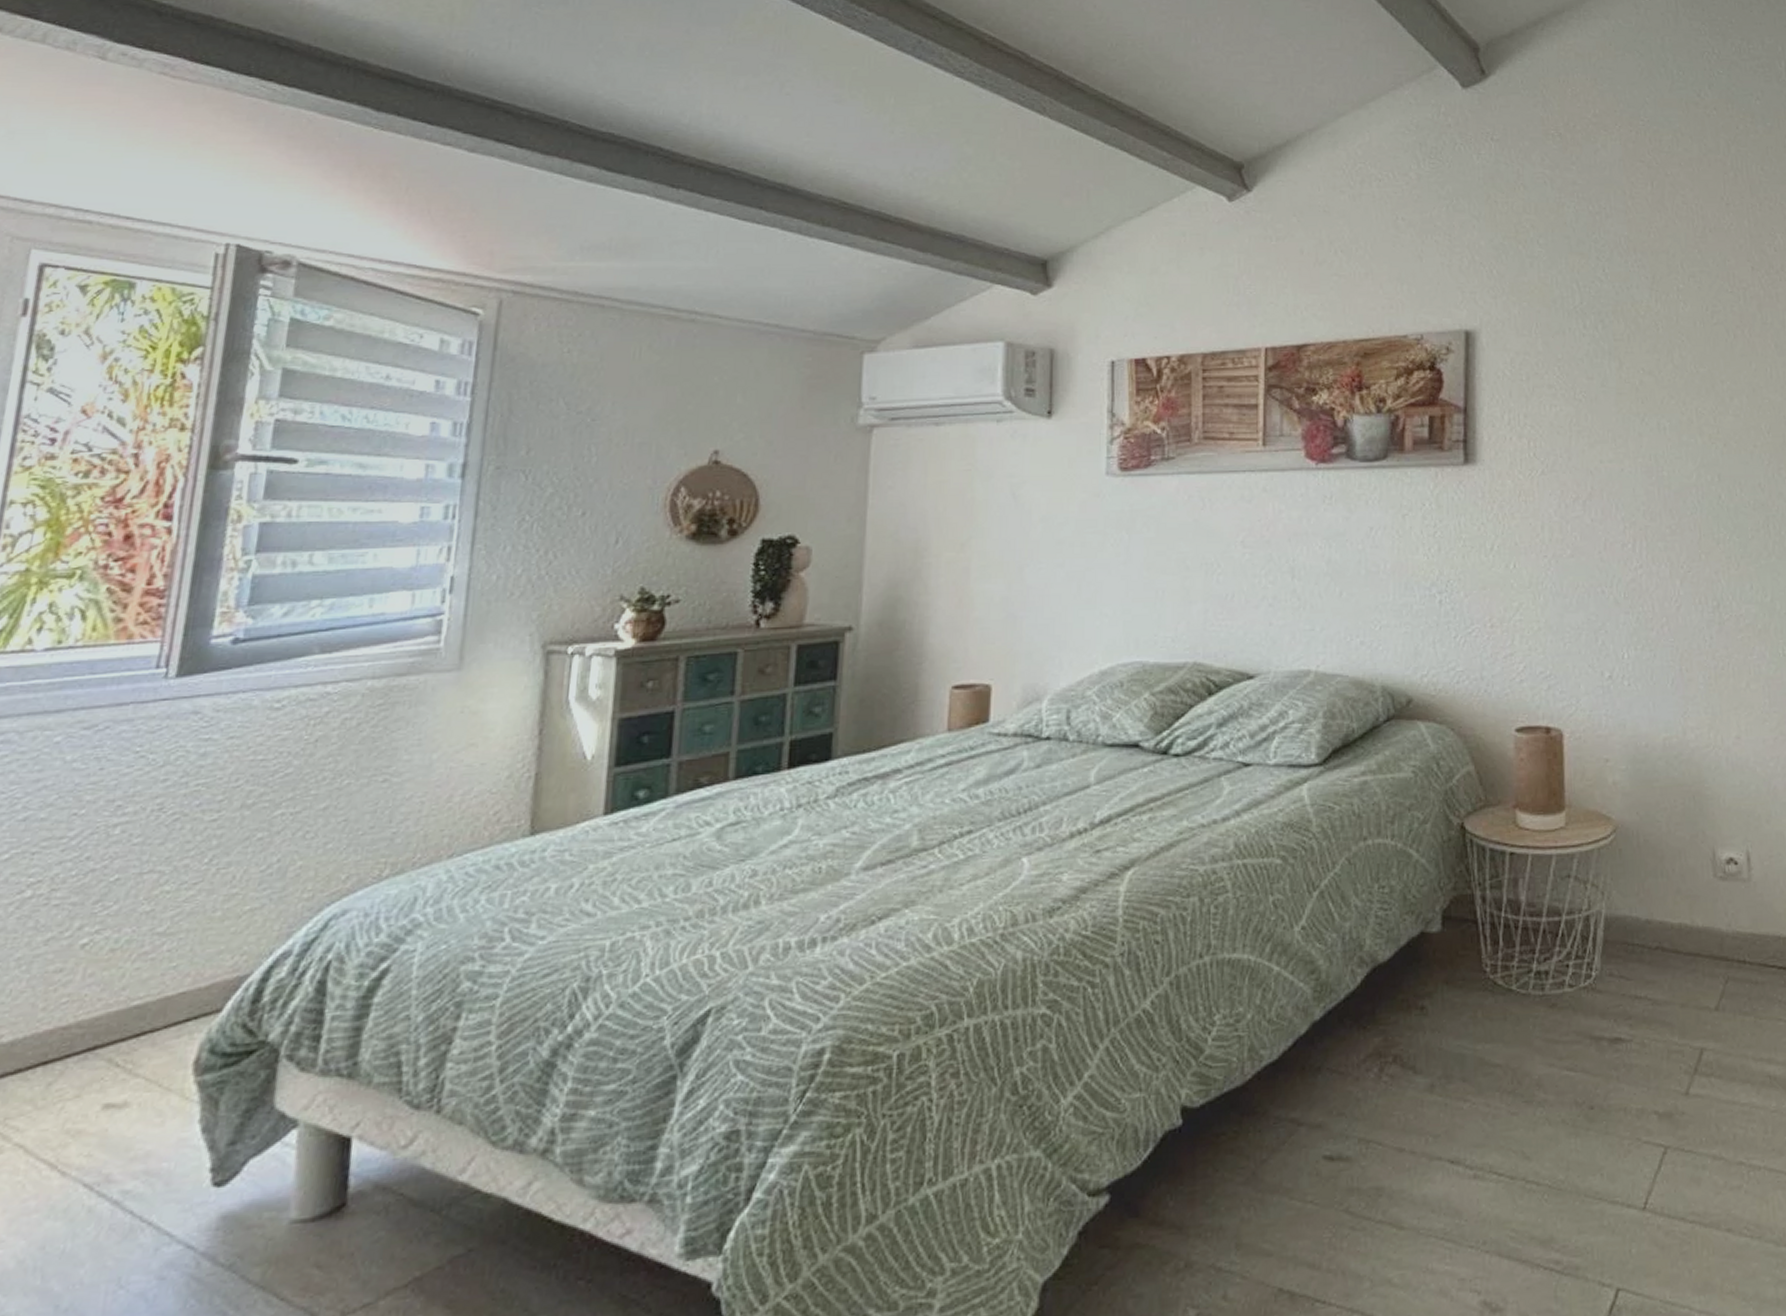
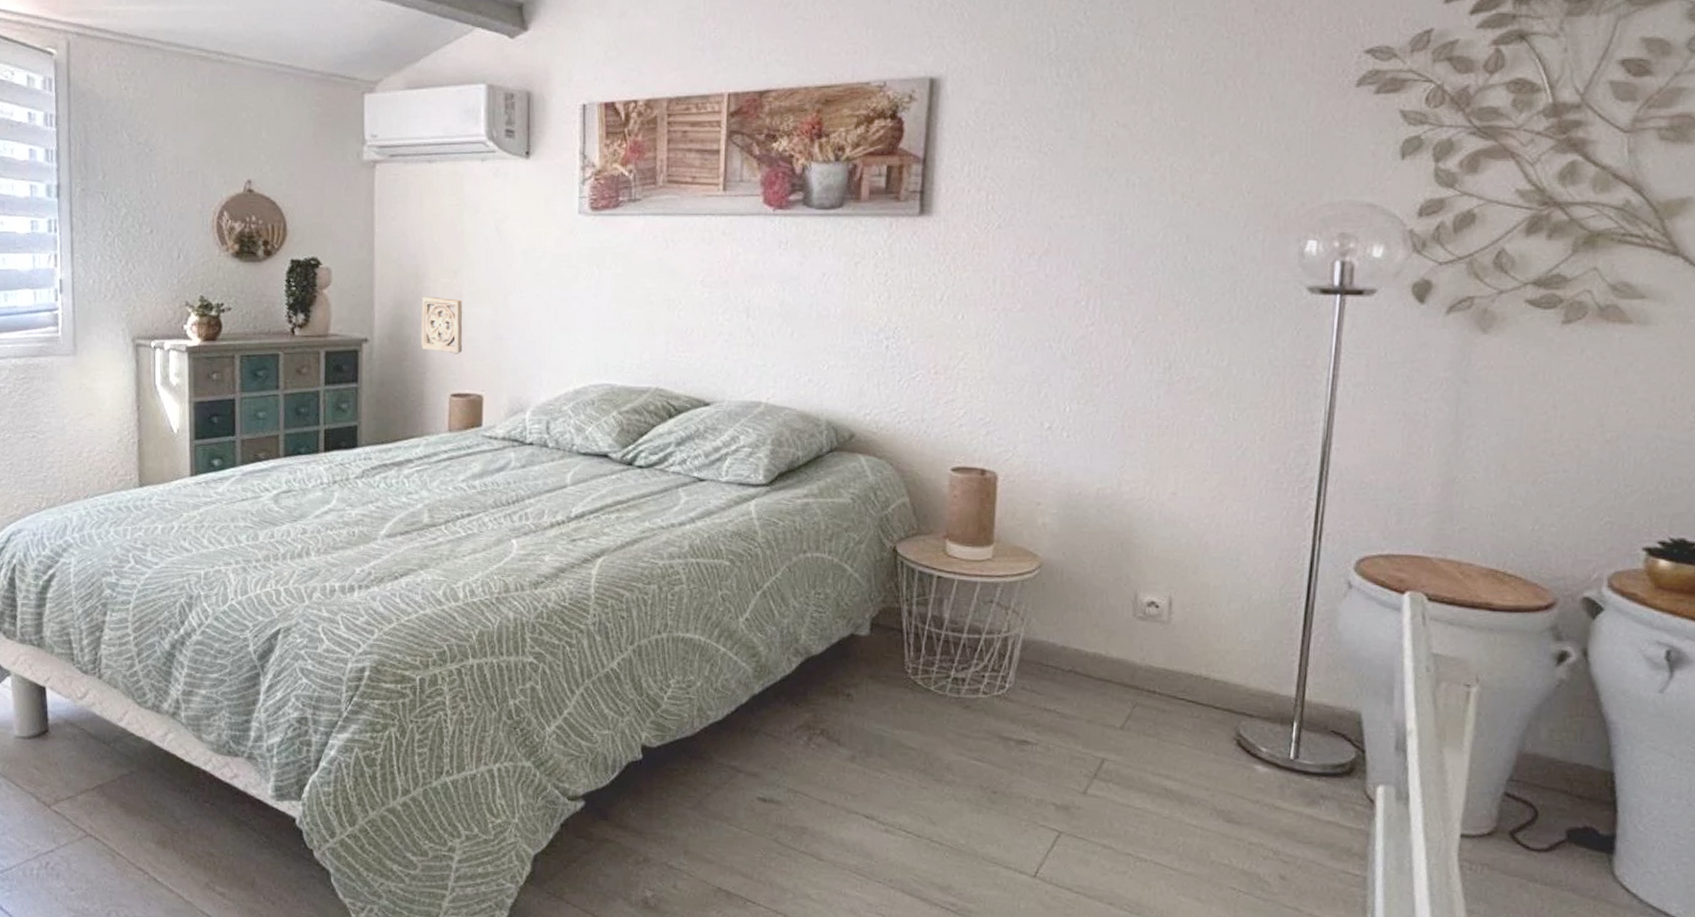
wall ornament: none [918,573,970,639] -> present [421,296,463,354]

